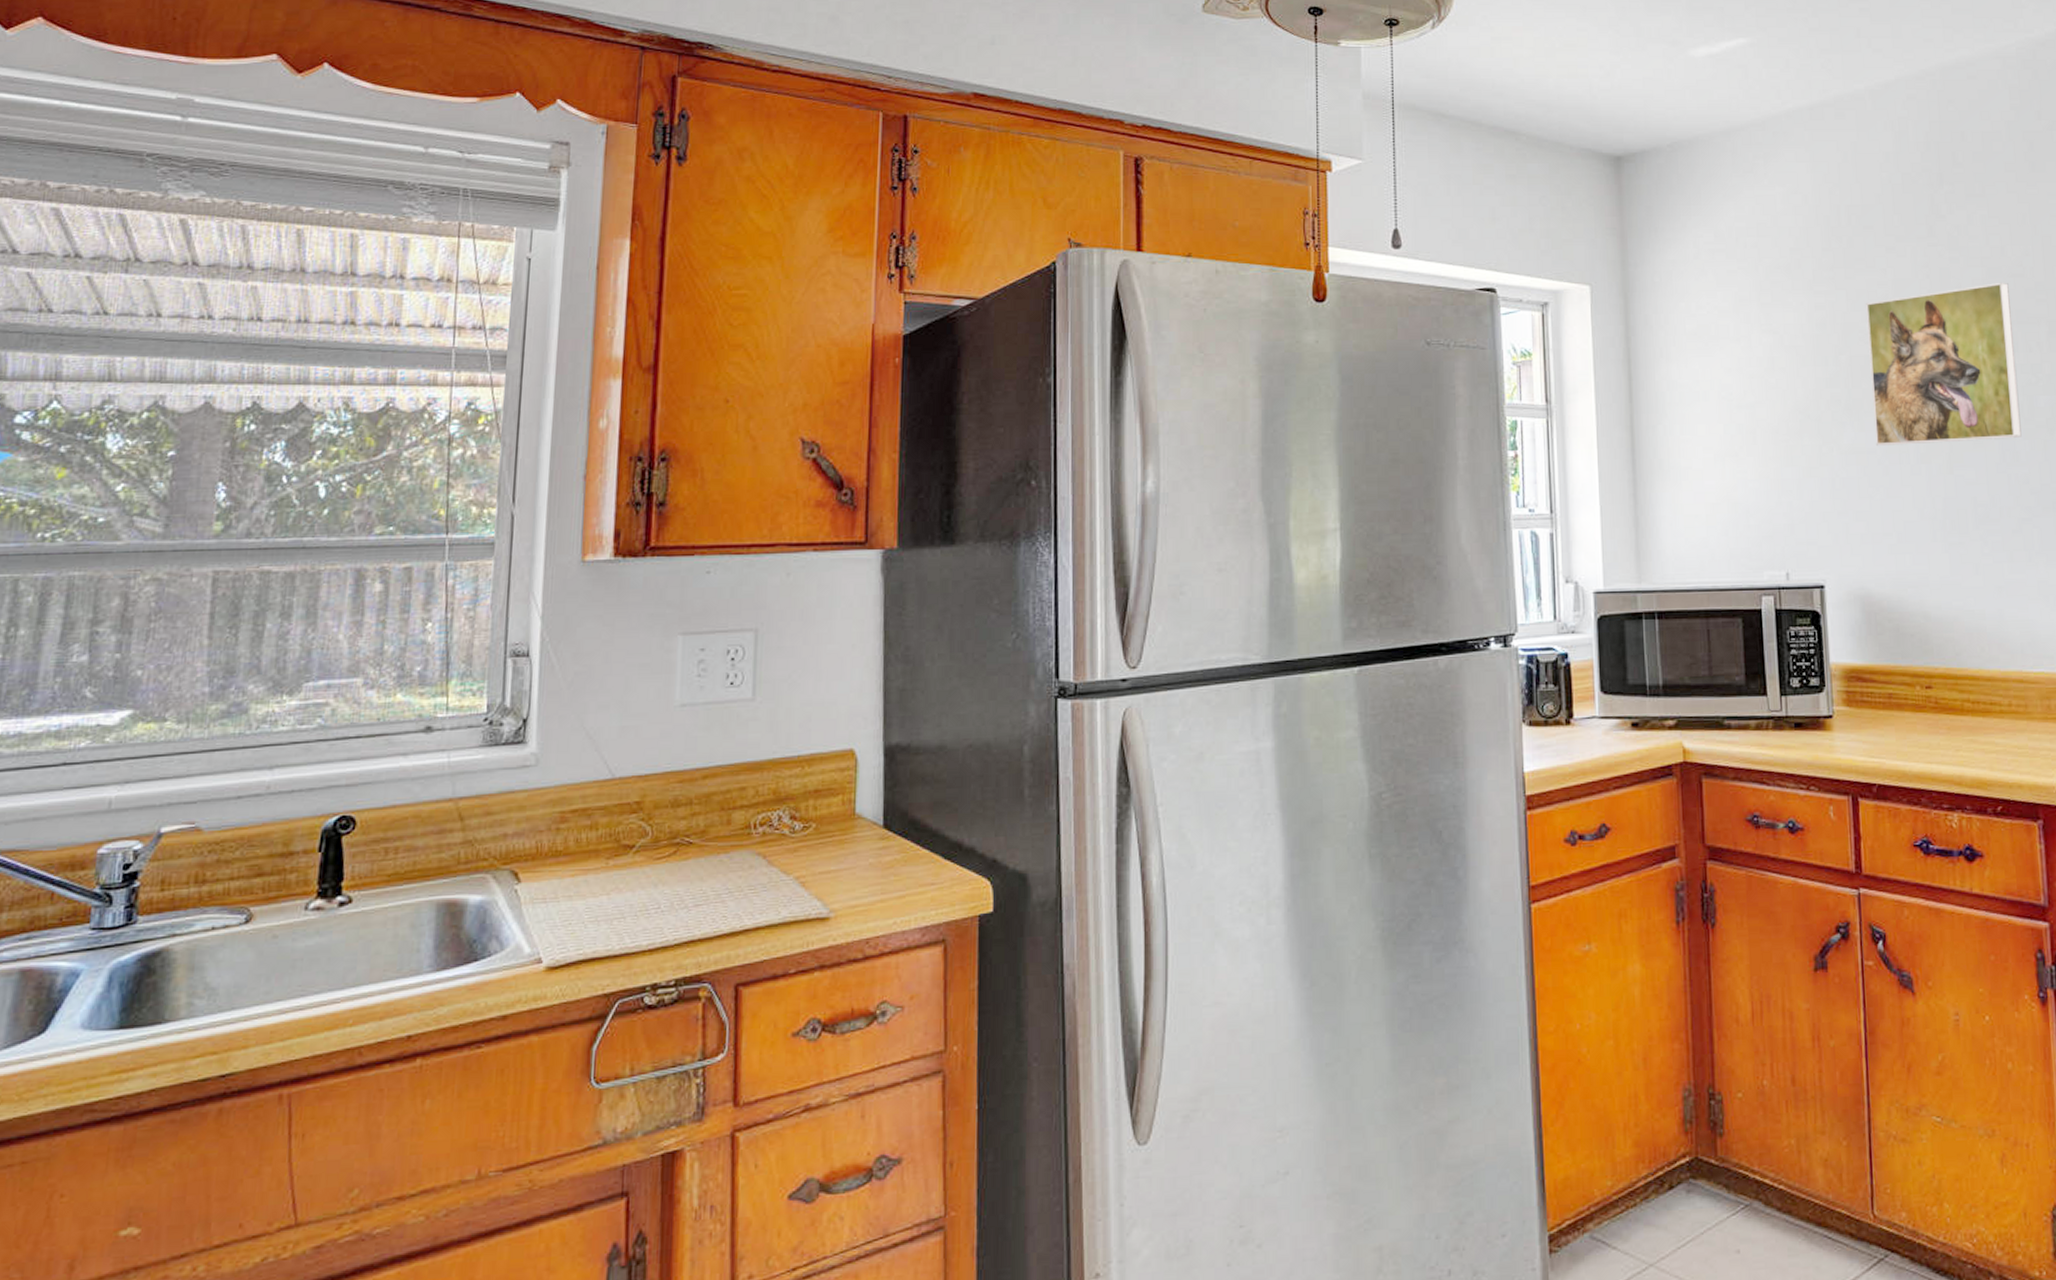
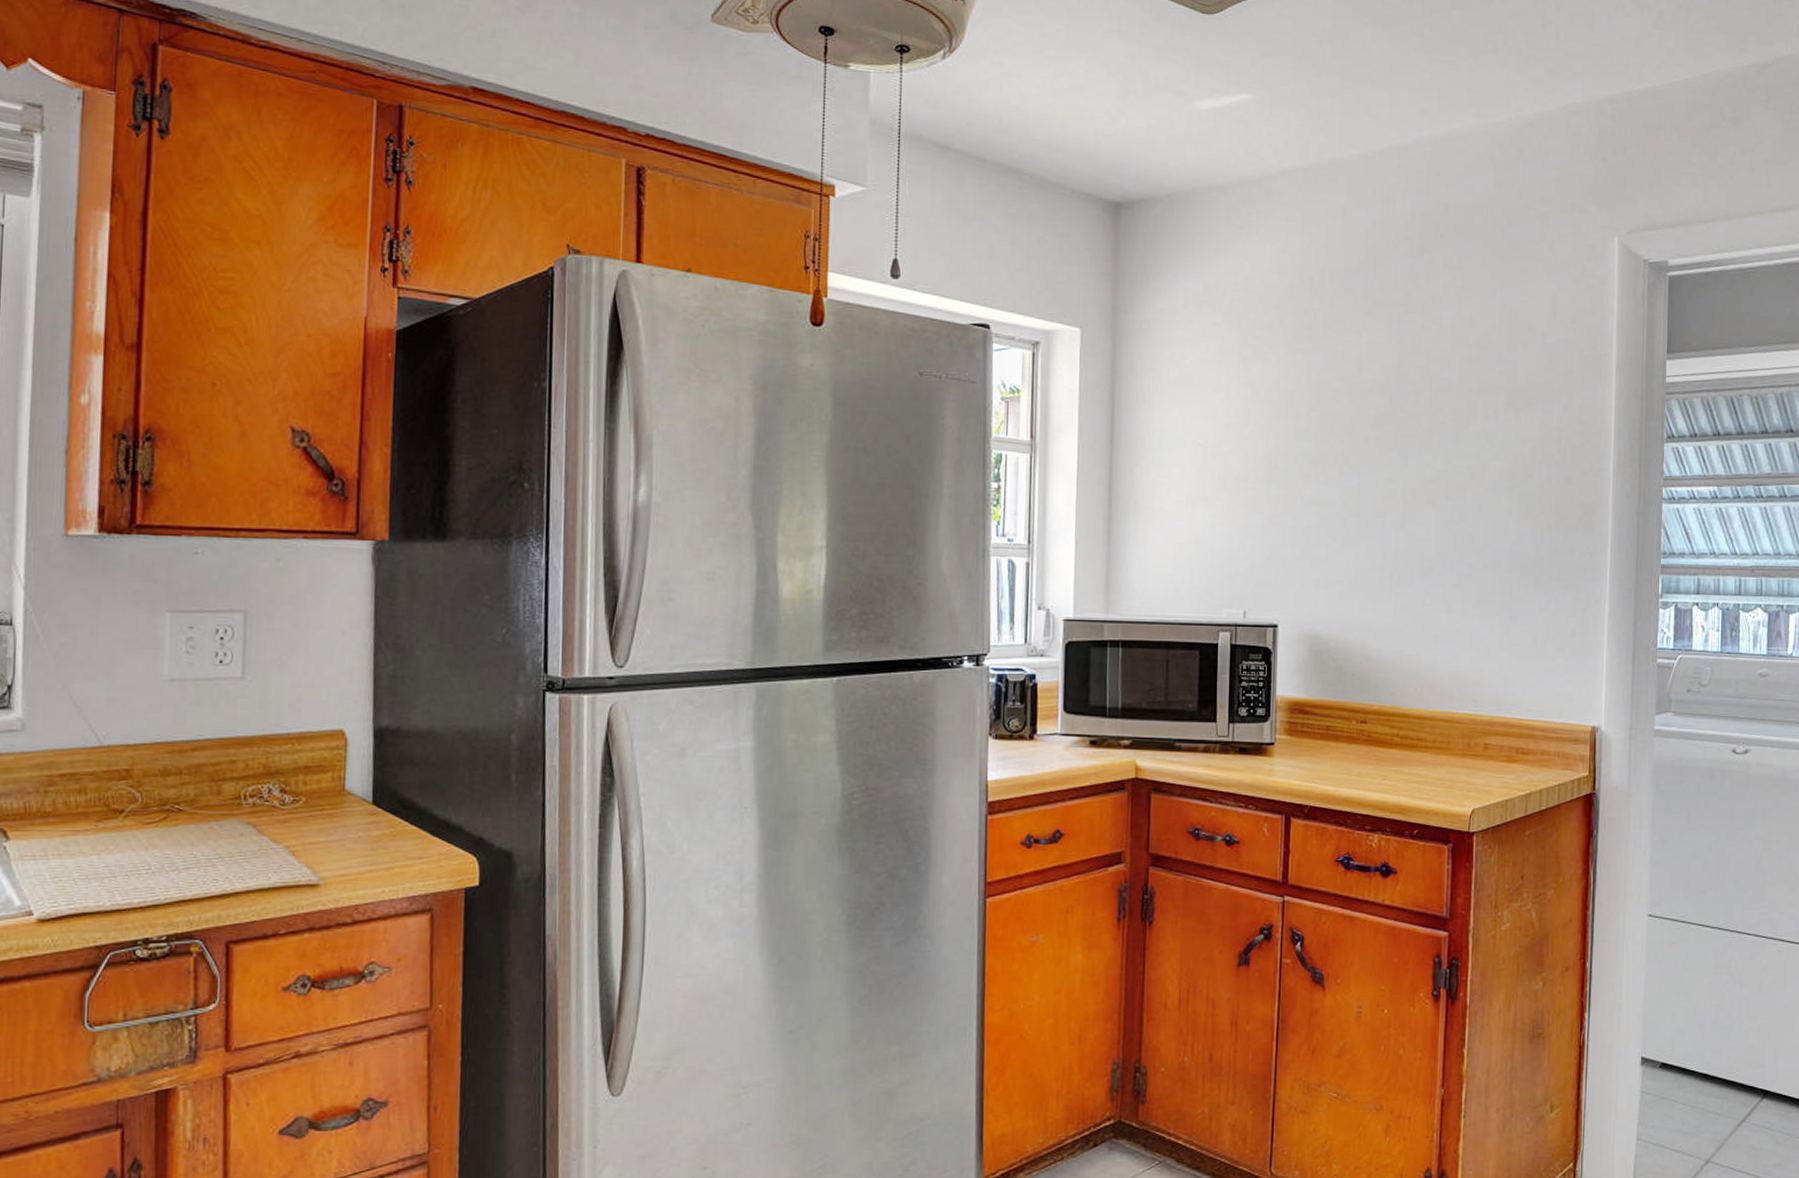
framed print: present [1866,282,2022,446] -> none [1336,352,1474,500]

